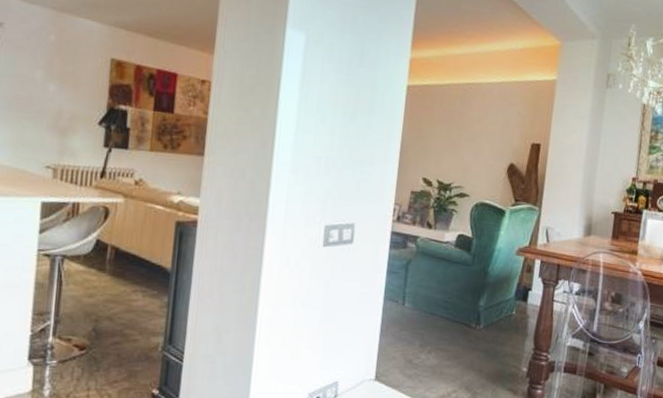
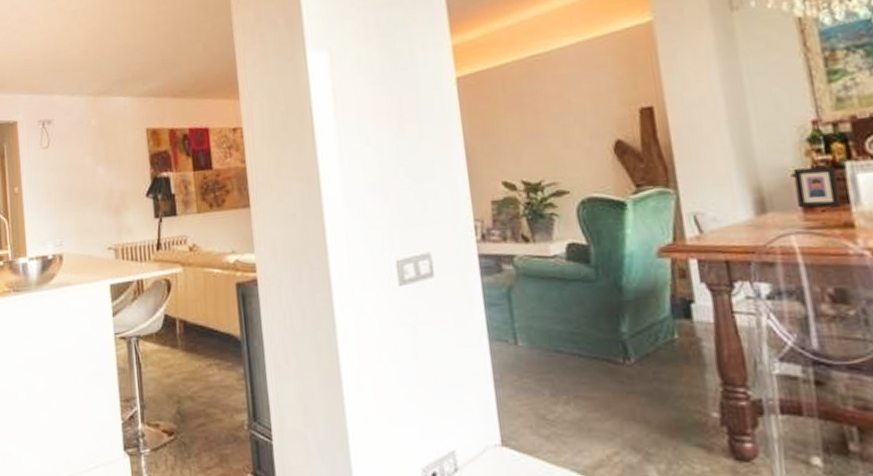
picture frame: none [610,209,637,240] -> present [793,166,841,209]

